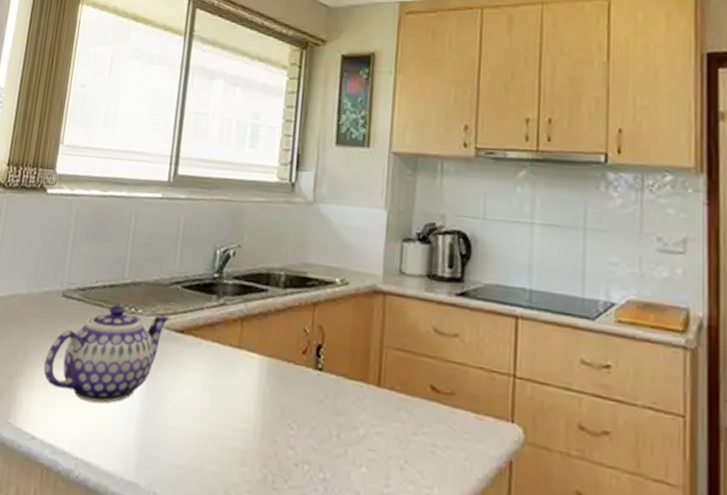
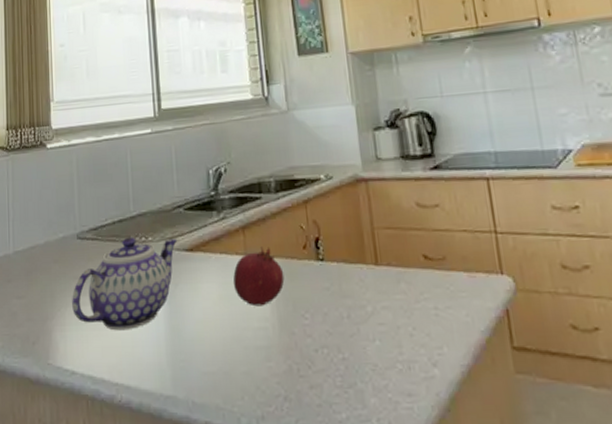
fruit: none [220,343,277,407] -> present [233,247,285,307]

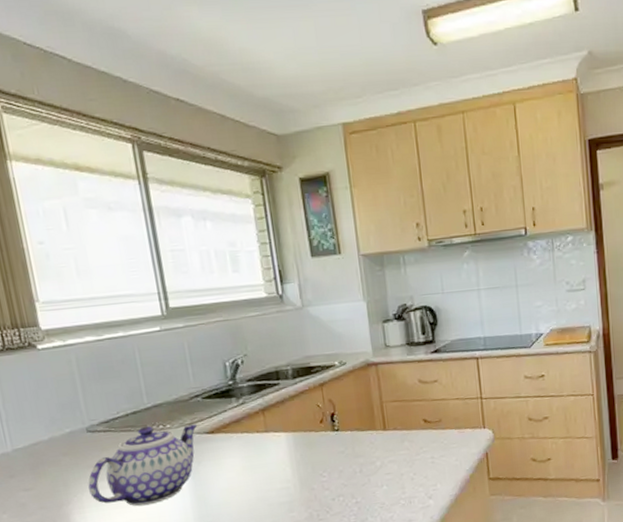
fruit: present [233,247,285,307] -> none [255,424,304,473]

